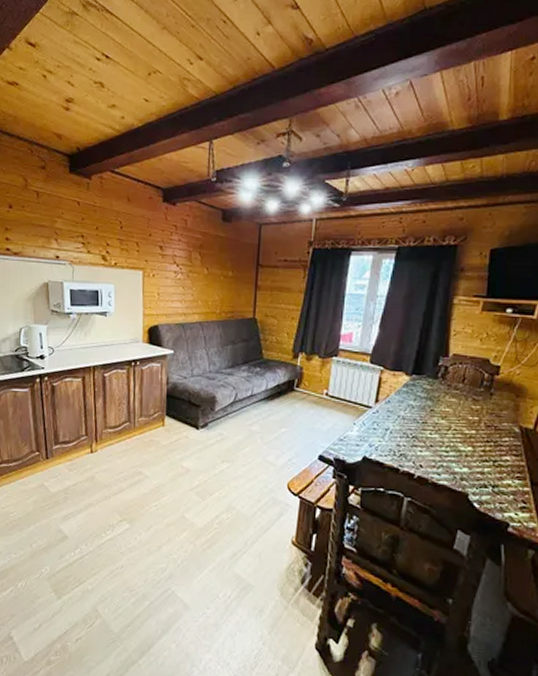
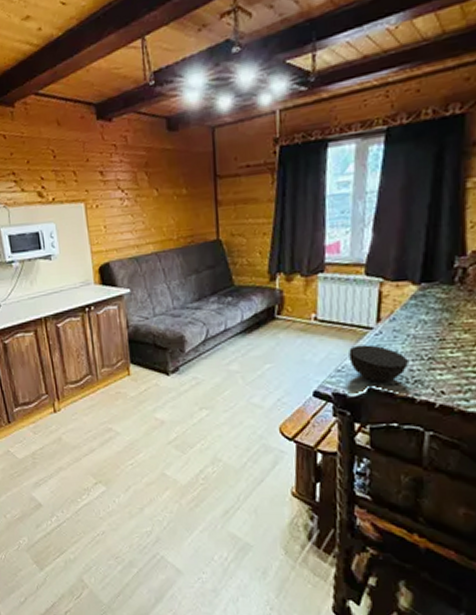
bowl: none [350,420,397,454] -> present [349,344,408,383]

